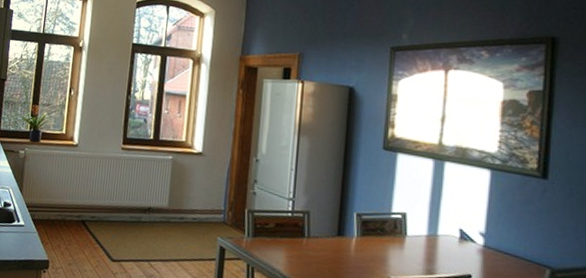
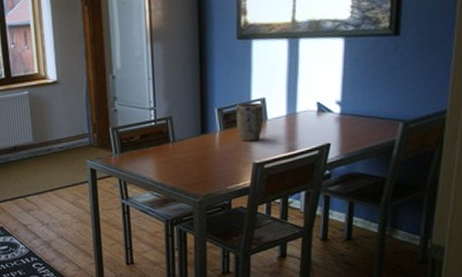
plant pot: none [374,213,404,256] -> present [236,102,264,142]

